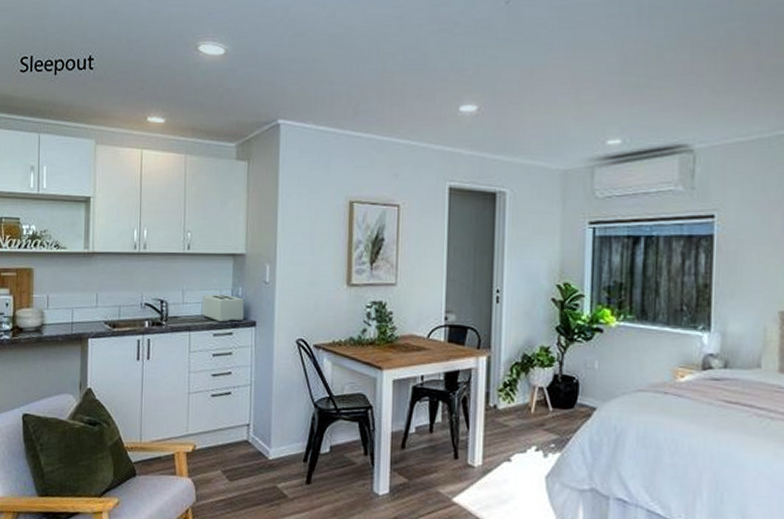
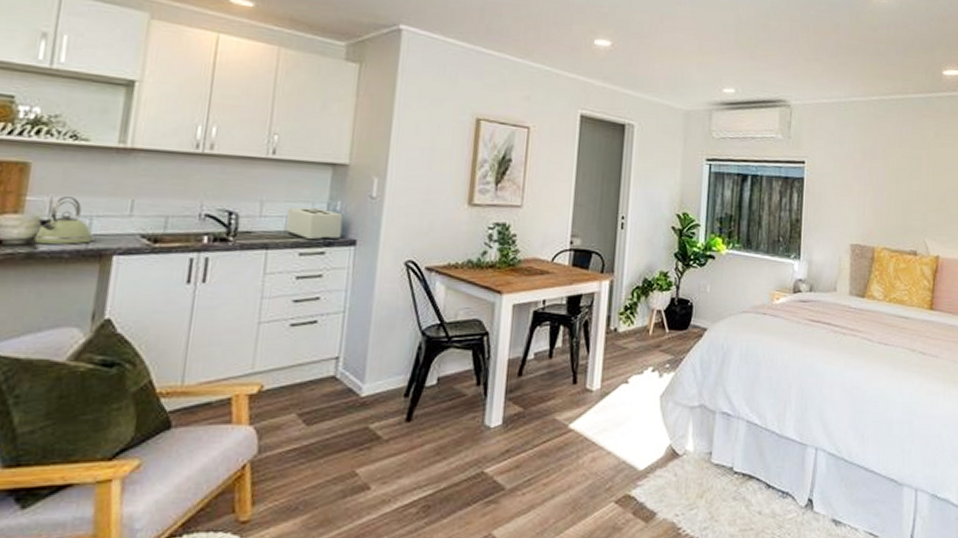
kettle: none [40,293,76,331] -> present [33,196,95,246]

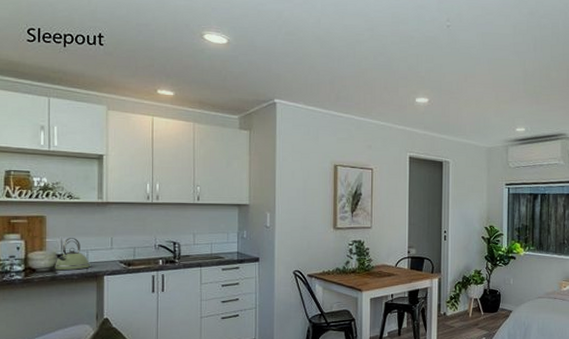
toaster: present [286,207,343,242] -> none [211,236,249,260]

